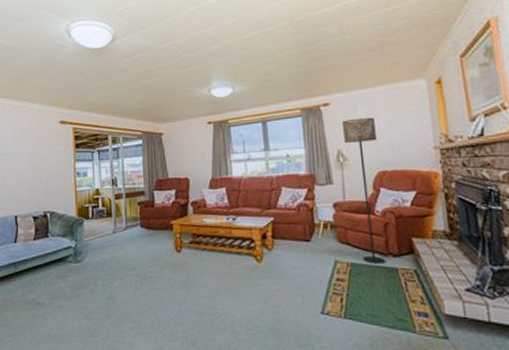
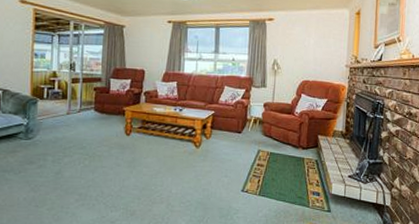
floor lamp: present [341,117,386,264] -> none [279,34,306,154]

